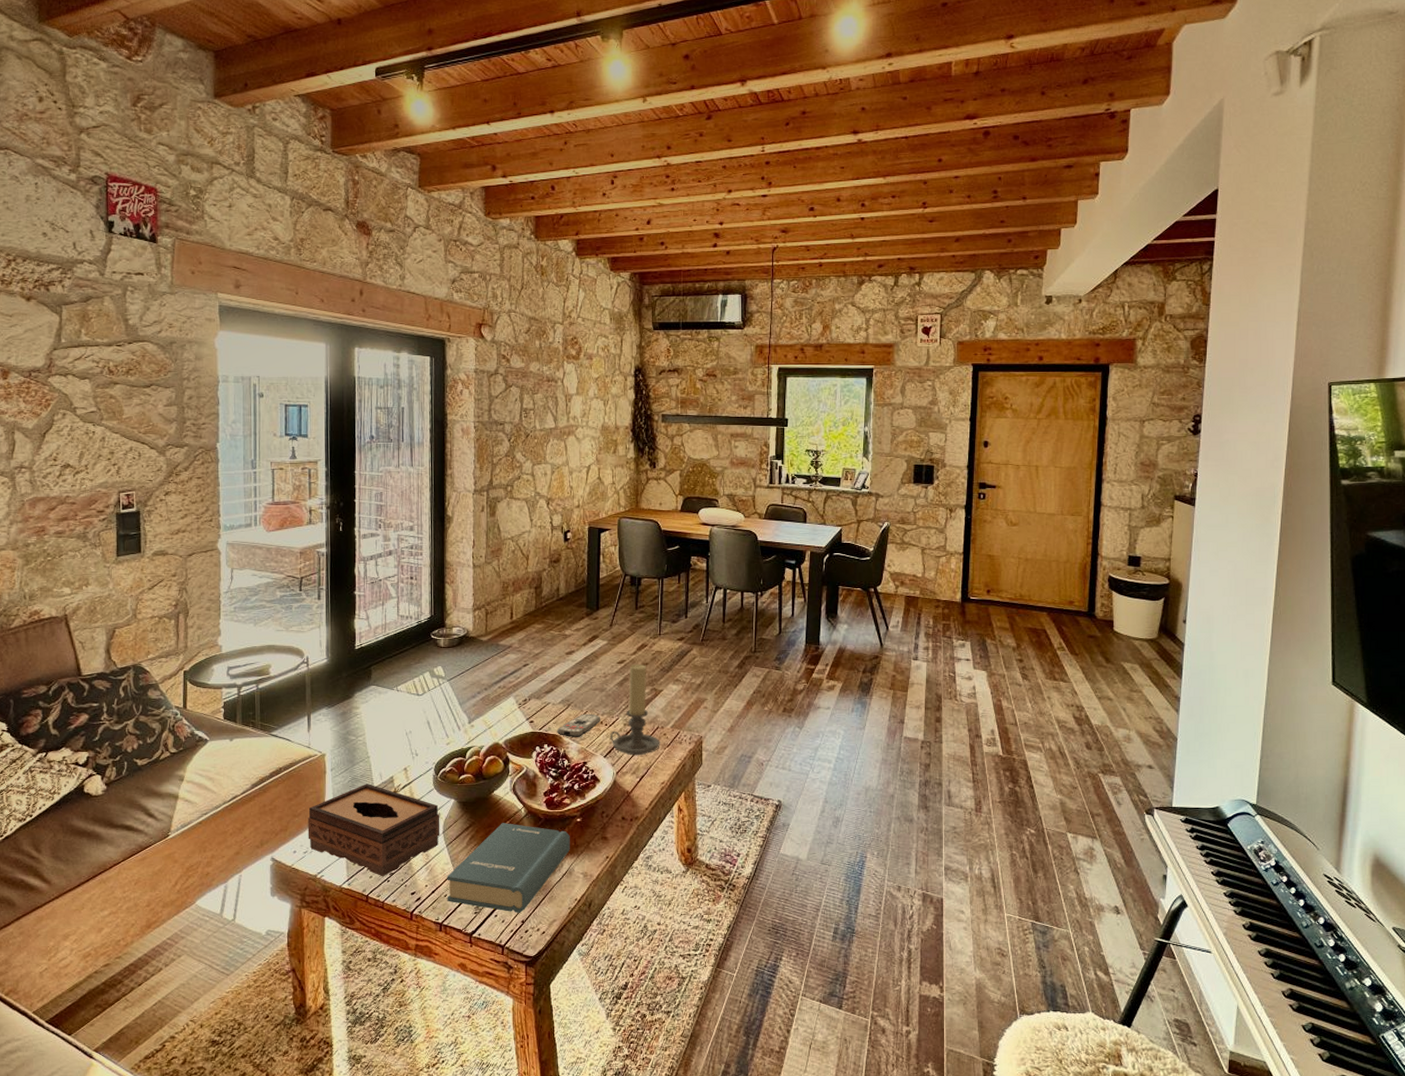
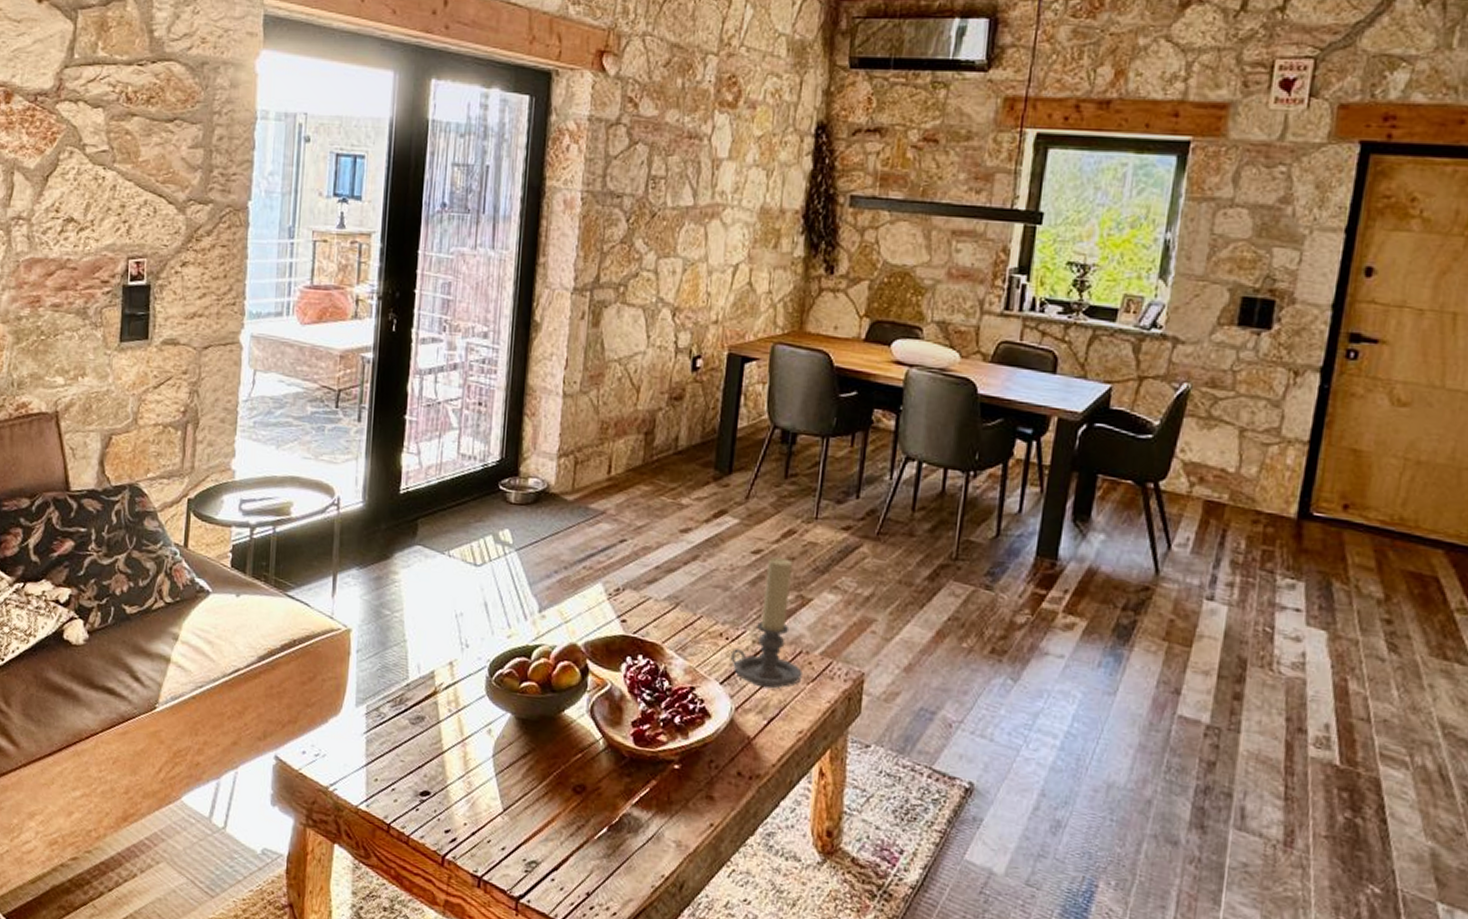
tissue box: present [307,784,440,877] -> none [321,676,491,804]
hardback book: present [447,823,570,913] -> none [490,755,662,882]
remote control: present [556,713,600,737] -> none [656,618,720,651]

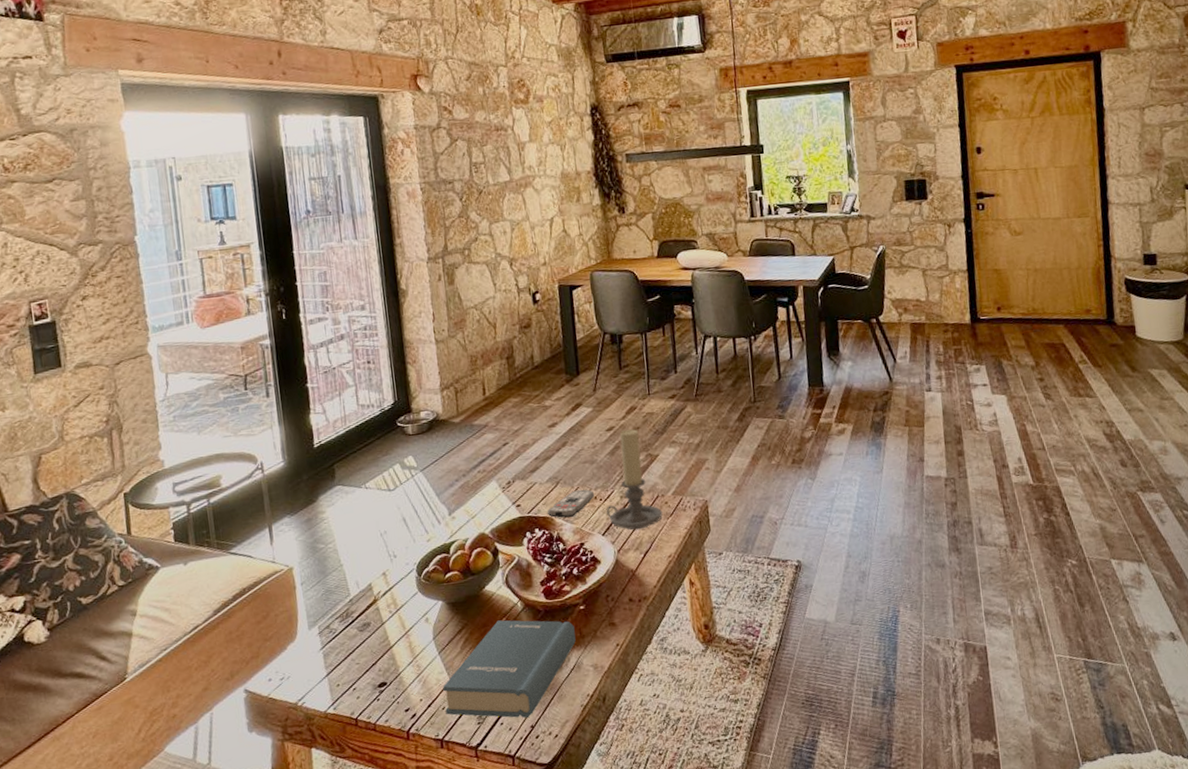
hardback book: none [490,755,662,882] -> present [442,620,576,718]
remote control: none [656,618,720,651] -> present [547,489,594,518]

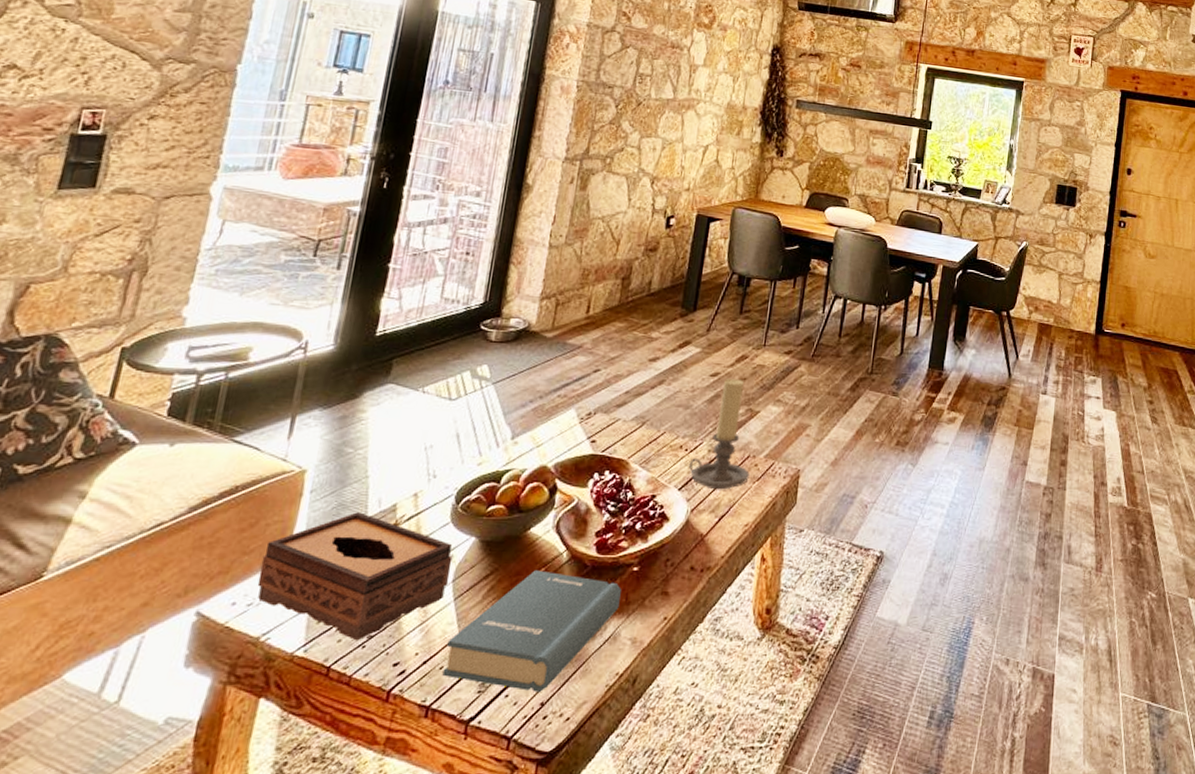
tissue box: none [280,594,431,696] -> present [257,512,453,641]
remote control: present [547,489,594,518] -> none [623,434,680,464]

